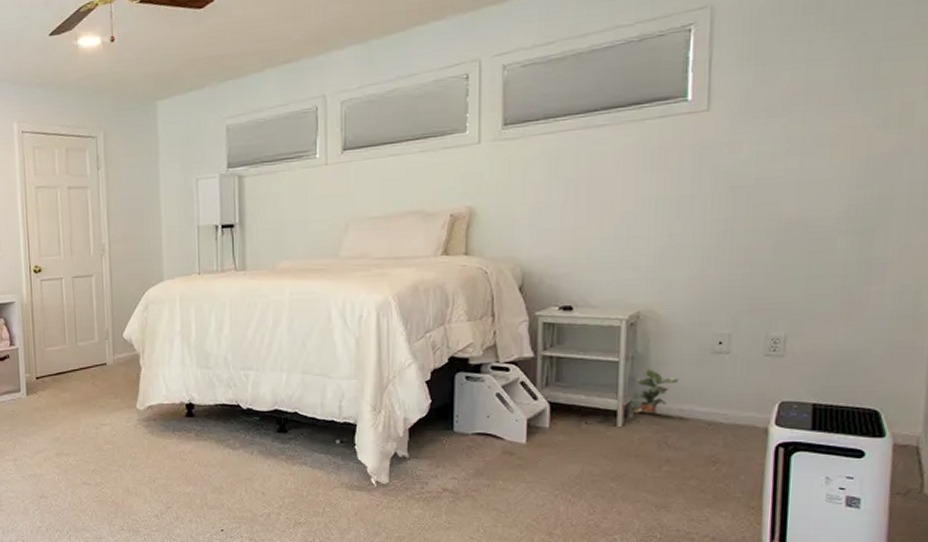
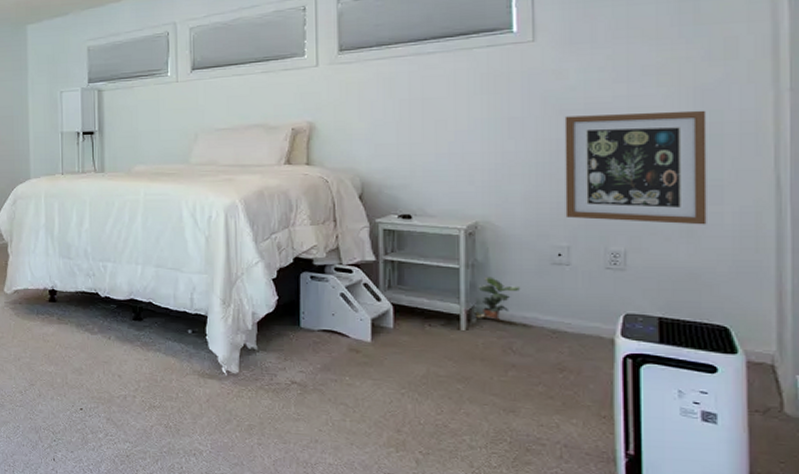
wall art: none [728,183,877,306] -> present [564,110,707,225]

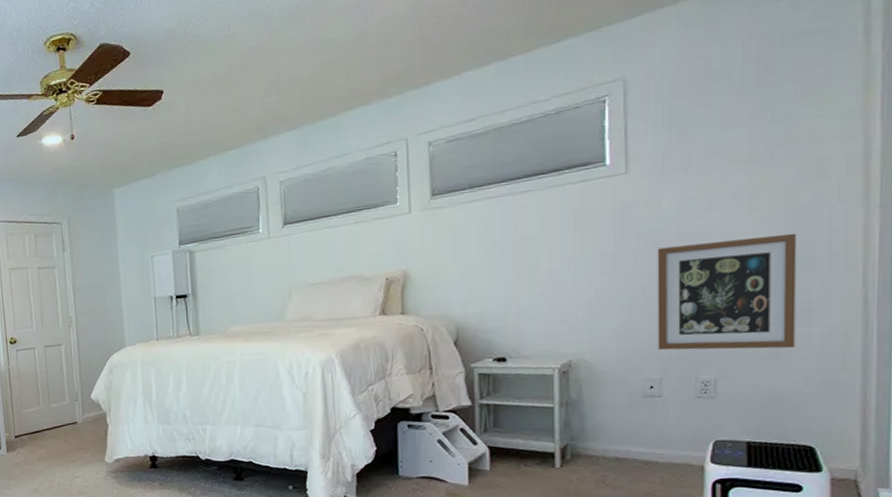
potted plant: present [473,277,521,320] -> none [567,413,614,455]

